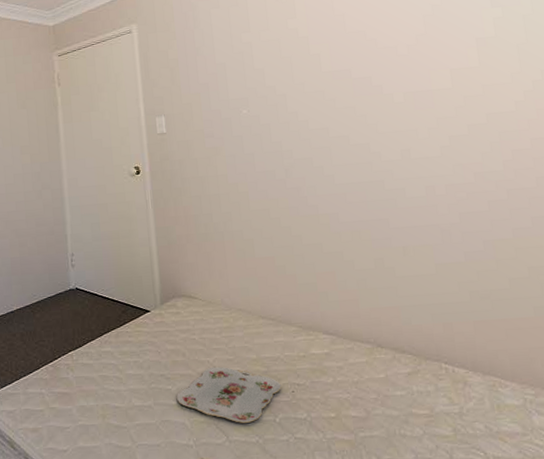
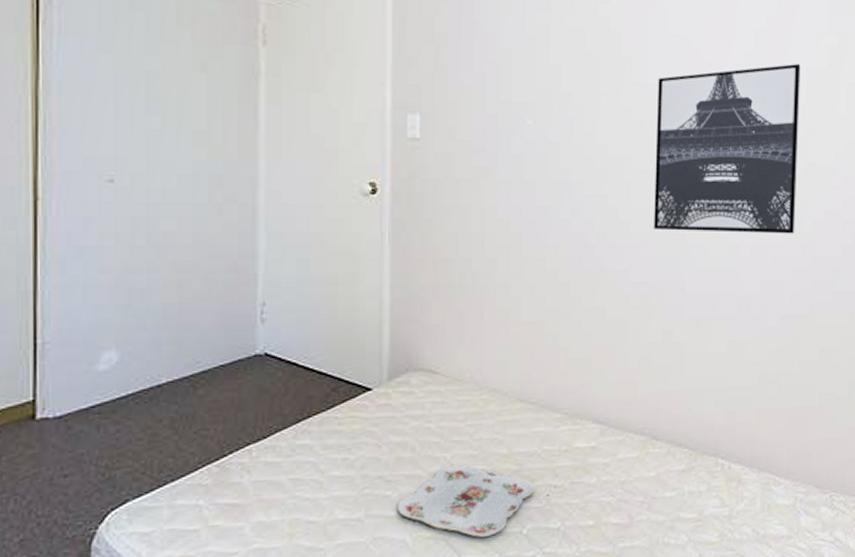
wall art: none [343,35,486,180] -> present [654,63,801,234]

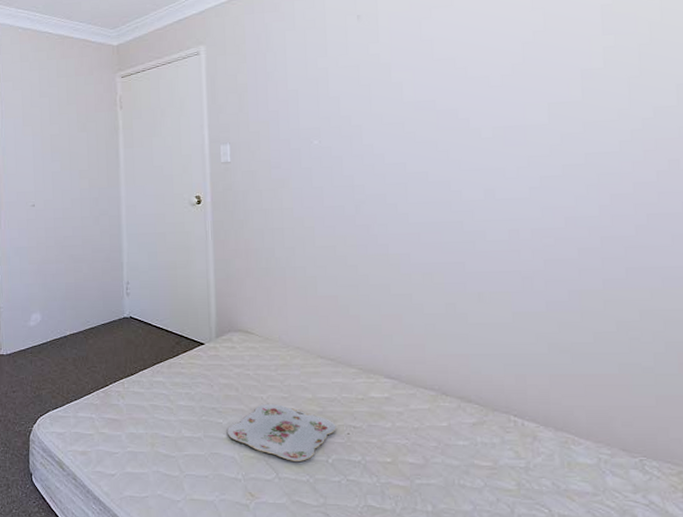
wall art: present [654,63,801,234] -> none [427,66,579,220]

